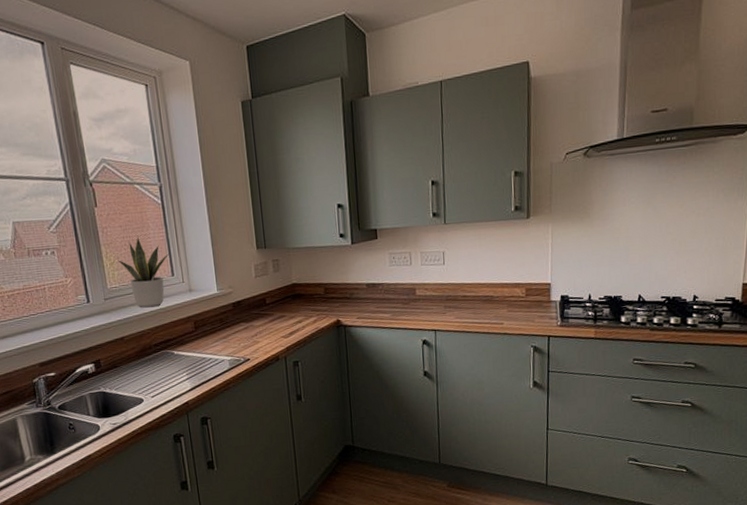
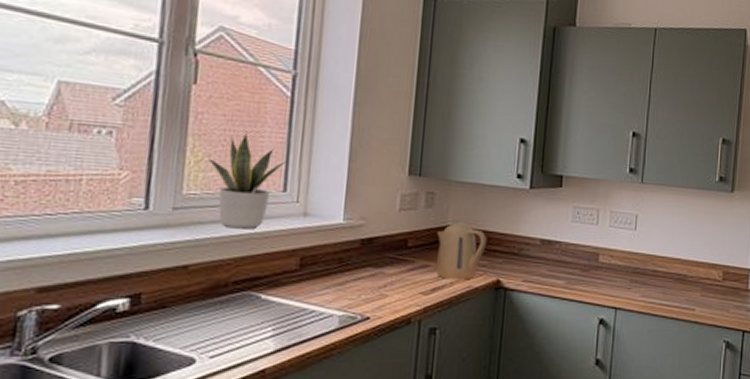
kettle: none [285,279,325,325] -> present [435,222,487,280]

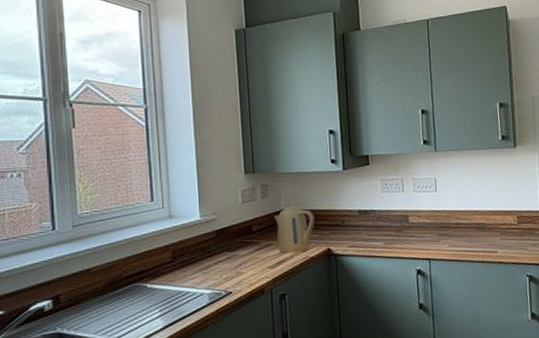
potted plant: present [208,131,287,229] -> none [92,158,150,236]

